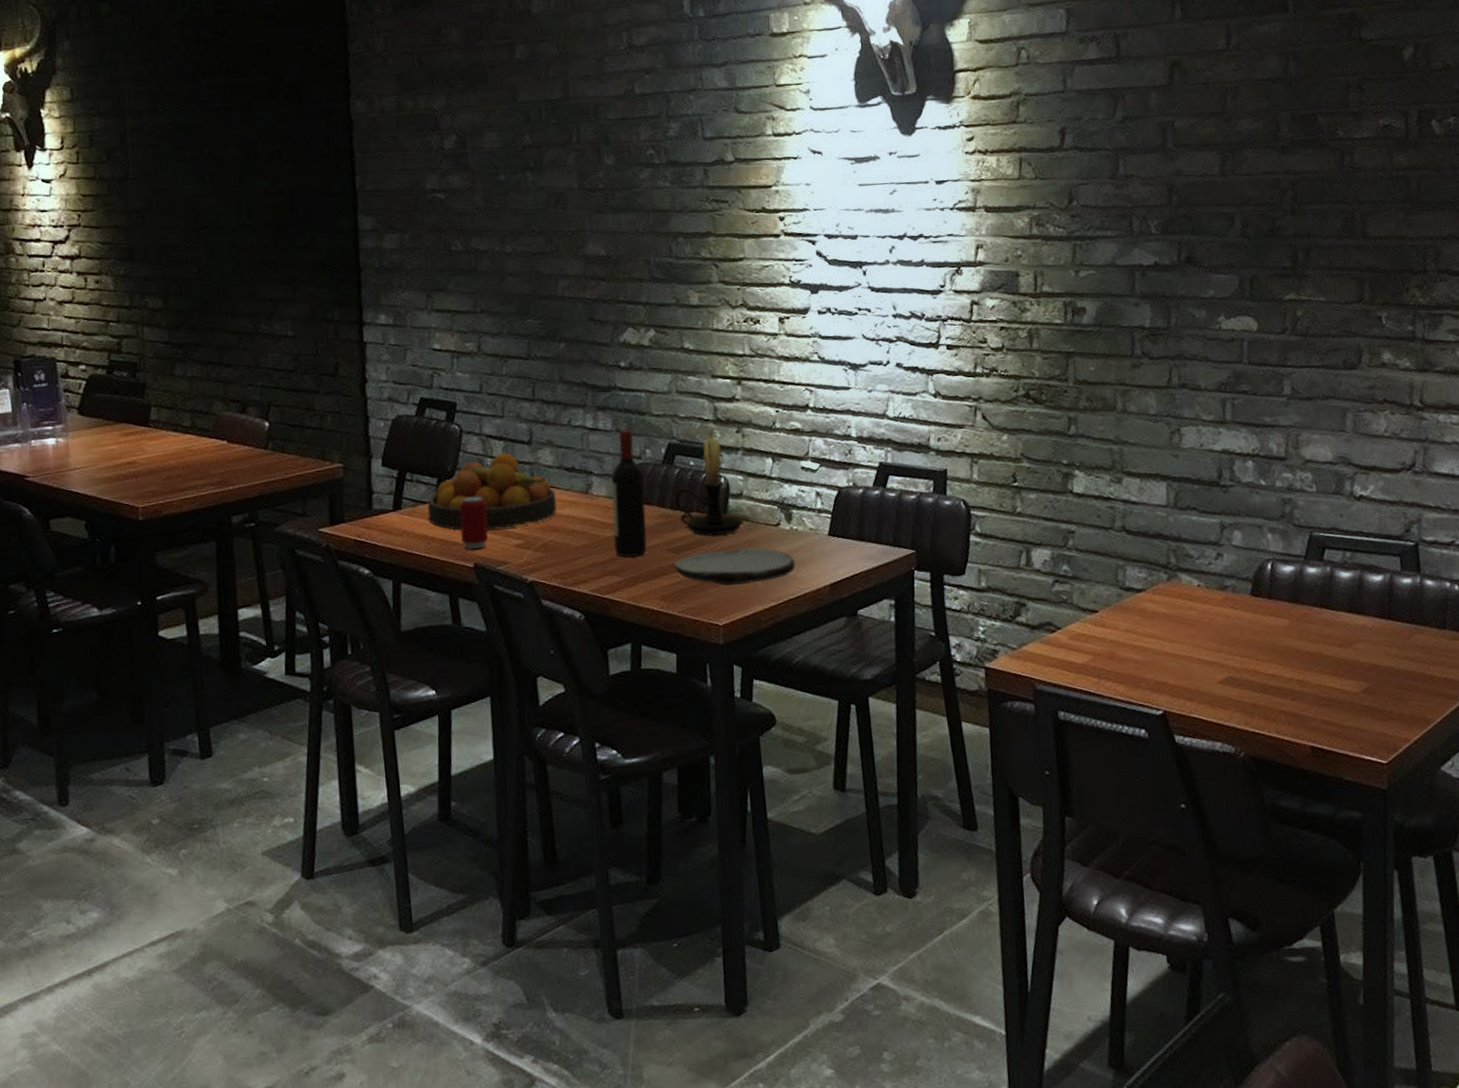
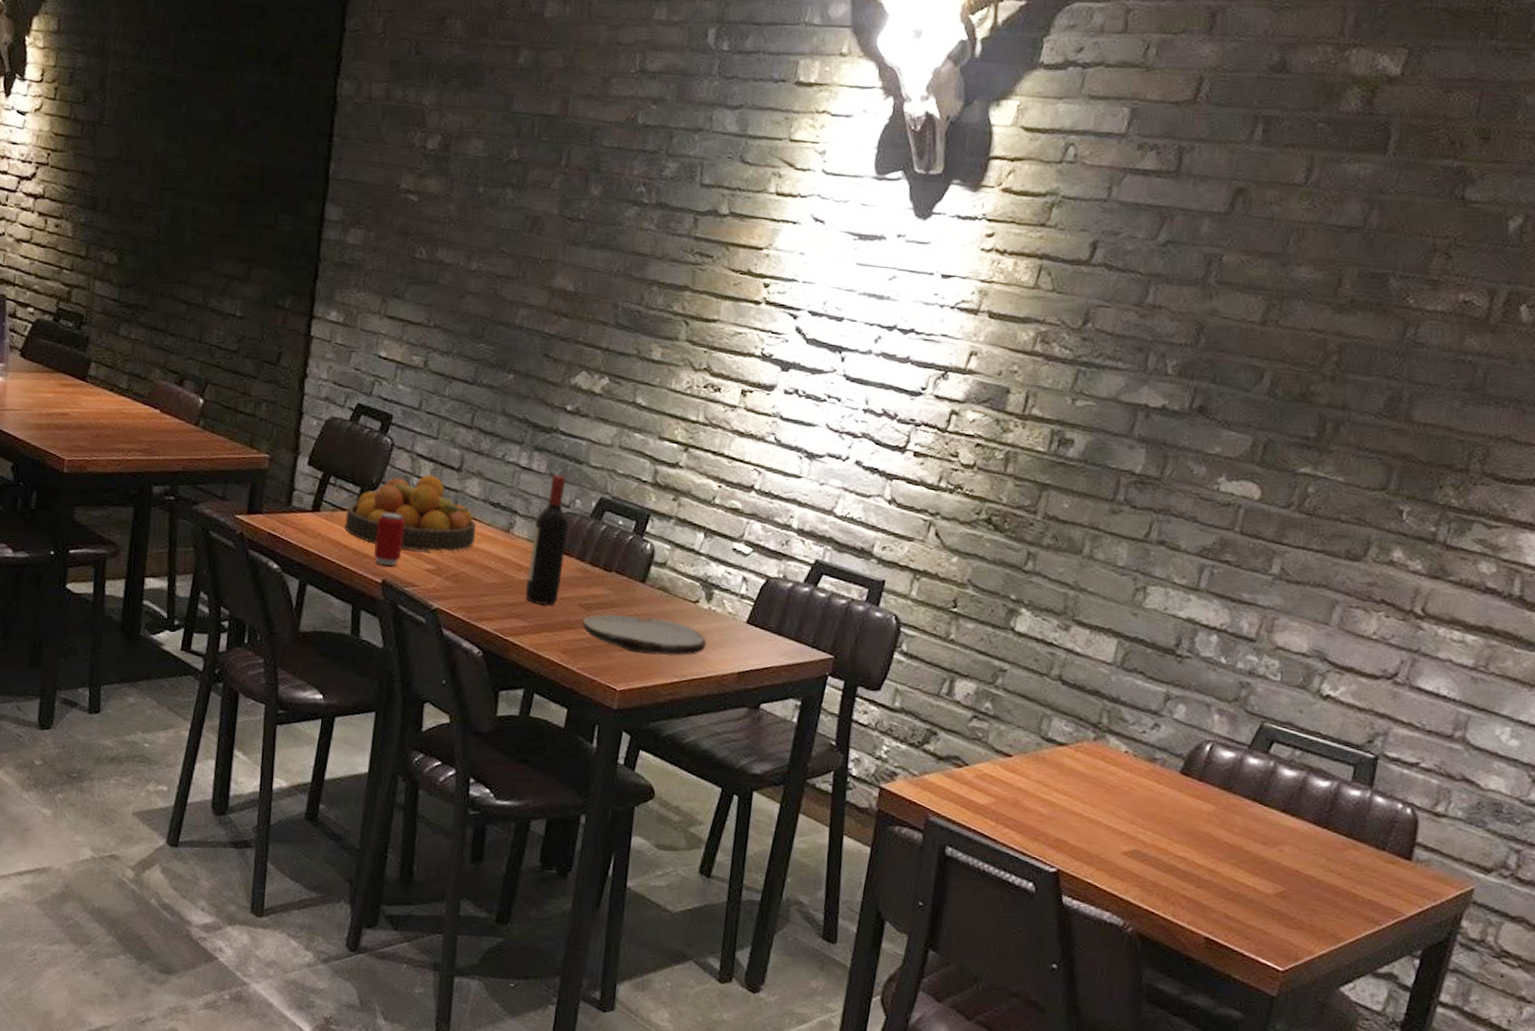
candle holder: present [674,423,744,536] -> none [595,485,663,601]

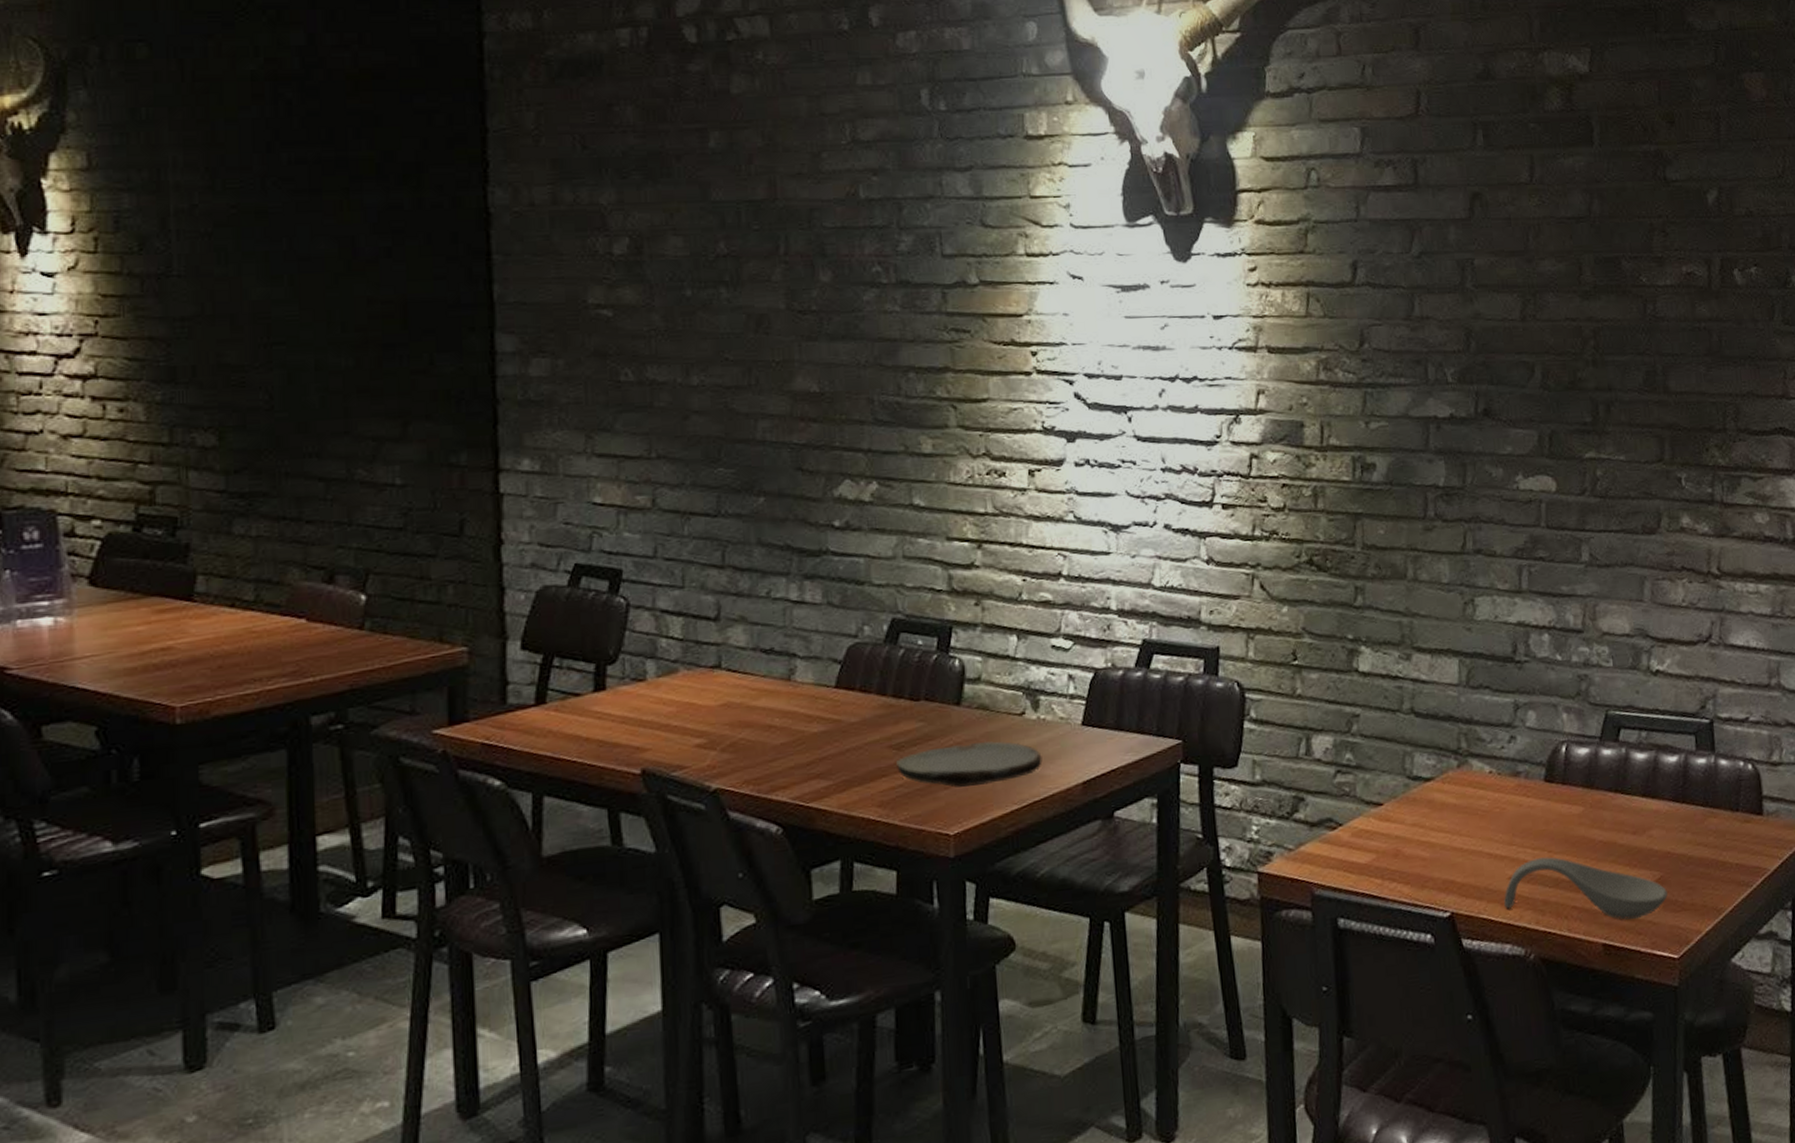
fruit bowl: present [344,474,476,552] -> none [581,631,751,728]
beverage can: present [373,511,405,566] -> none [623,685,661,752]
wine bottle: present [525,475,569,606] -> none [819,602,864,757]
spoon rest: none [1112,841,1286,924] -> present [1504,857,1668,920]

